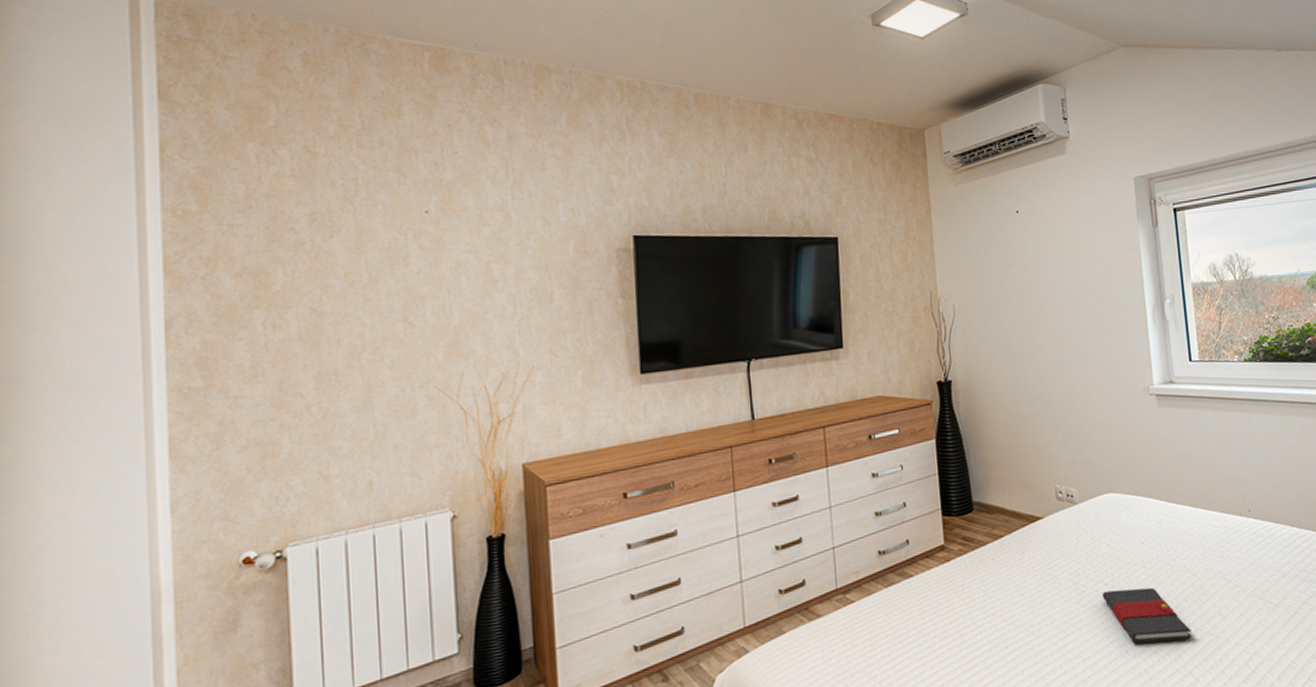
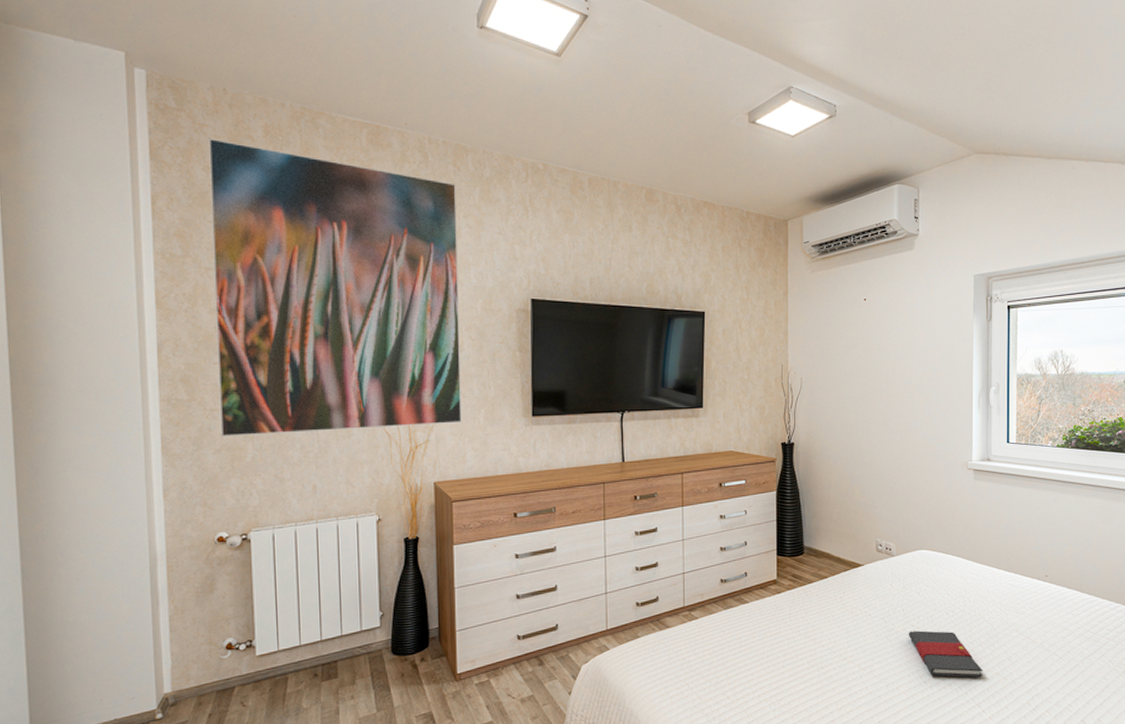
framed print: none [233,71,554,430] -> present [208,138,462,436]

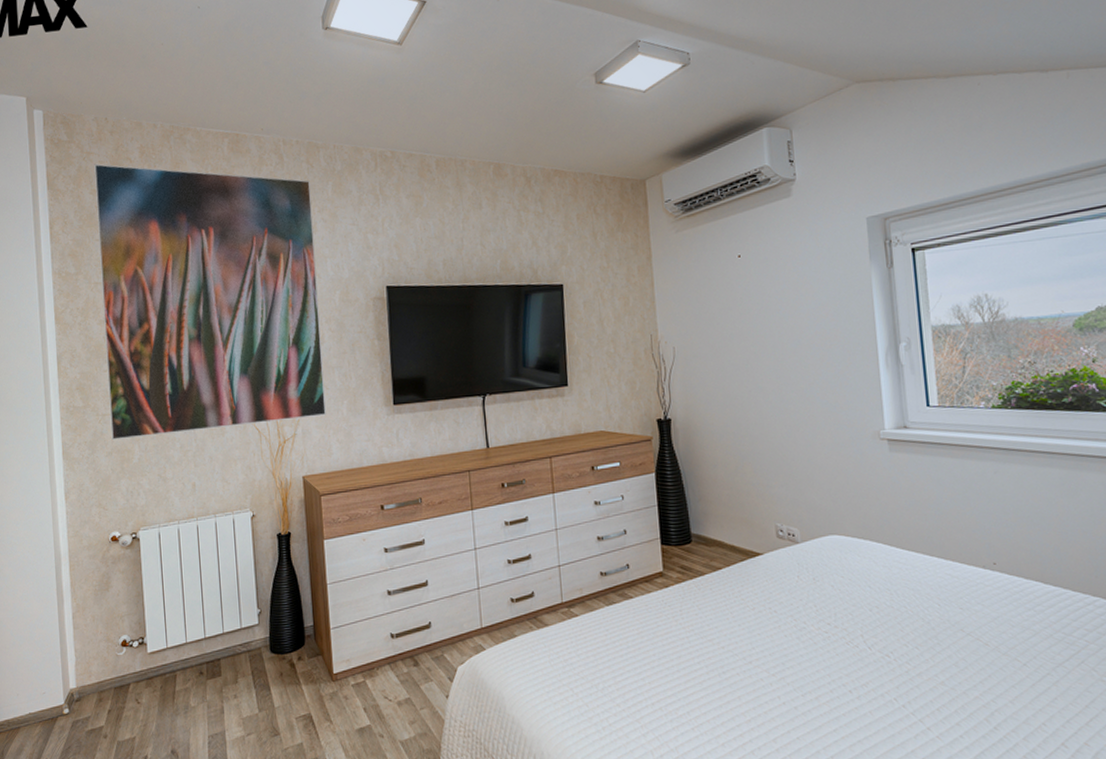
book: present [908,630,983,678] -> none [824,630,924,687]

